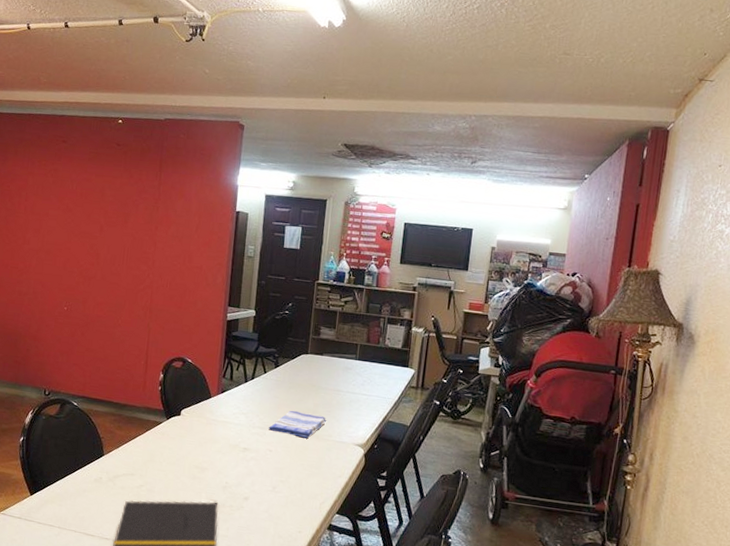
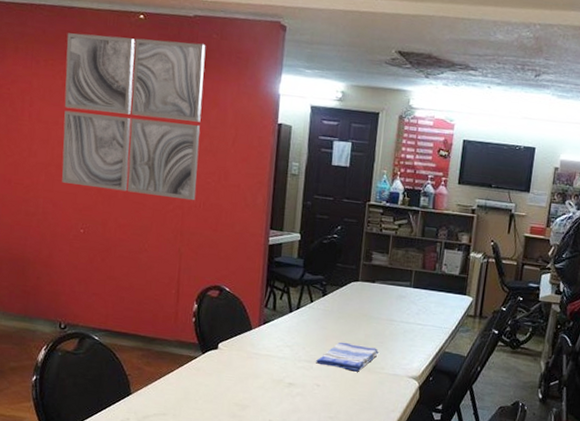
wall art: none [50,137,175,281] -> present [62,33,206,201]

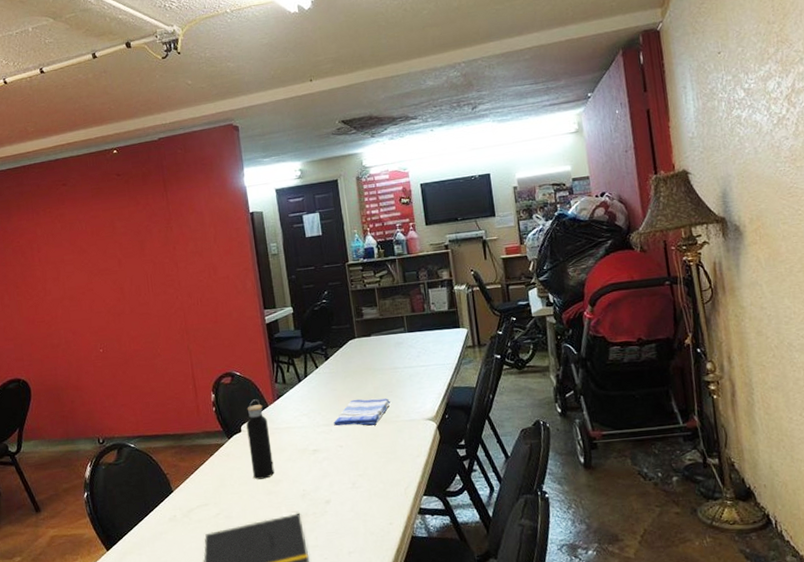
wall art: present [62,33,206,201] -> none [57,161,193,312]
water bottle: none [220,319,248,401] -> present [246,399,275,480]

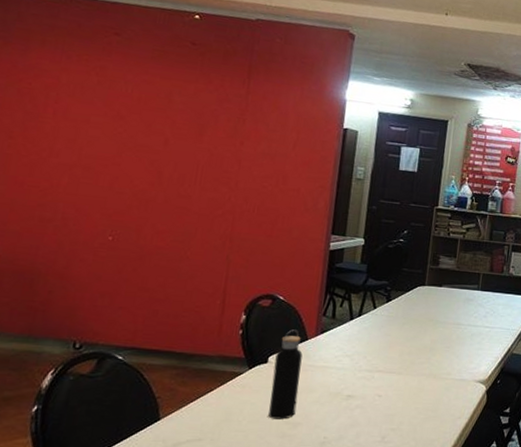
dish towel: present [333,398,390,426] -> none [378,348,445,379]

